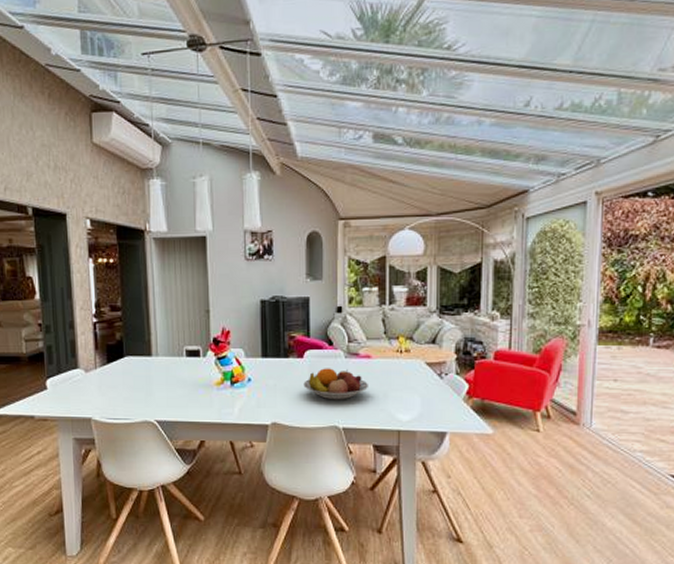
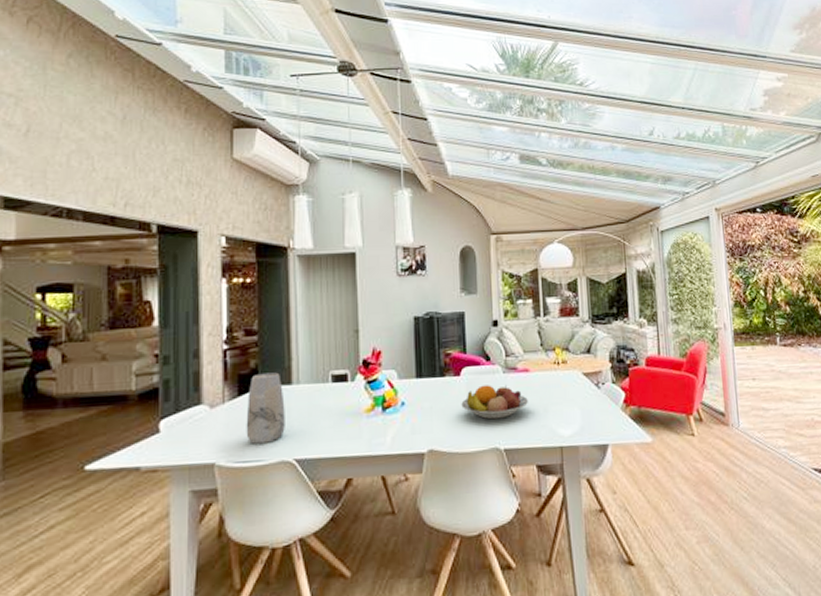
vase: none [114,345,147,405] -> present [246,372,285,444]

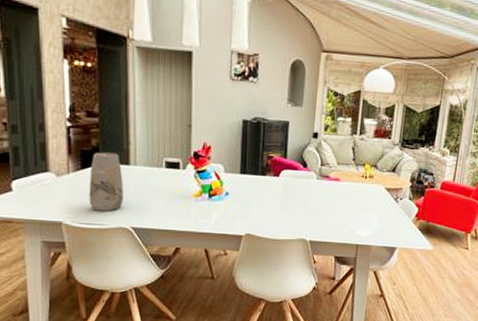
fruit bowl: present [461,385,528,420] -> none [277,187,335,217]

